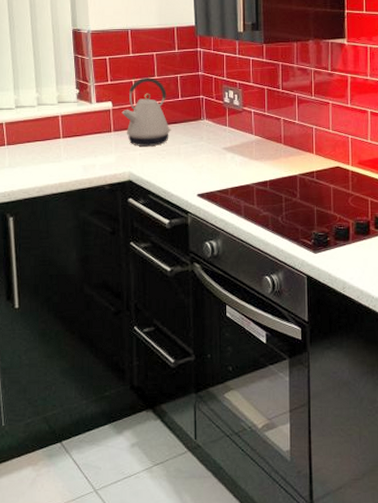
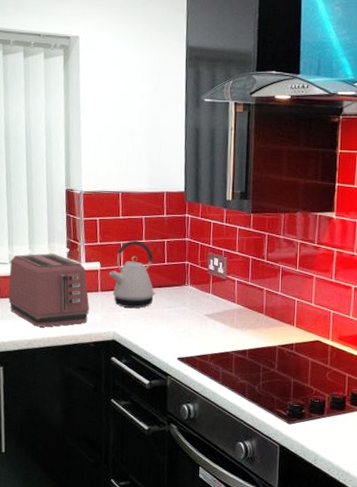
toaster: none [15,95,103,172] -> present [8,253,90,327]

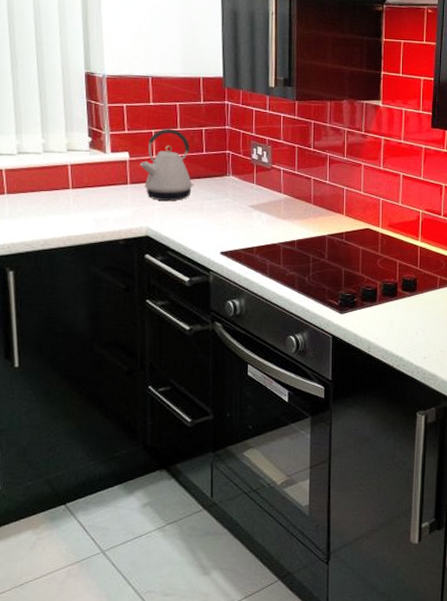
toaster: present [8,253,90,327] -> none [17,143,118,225]

